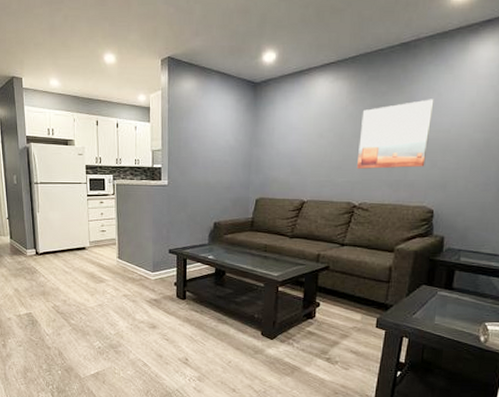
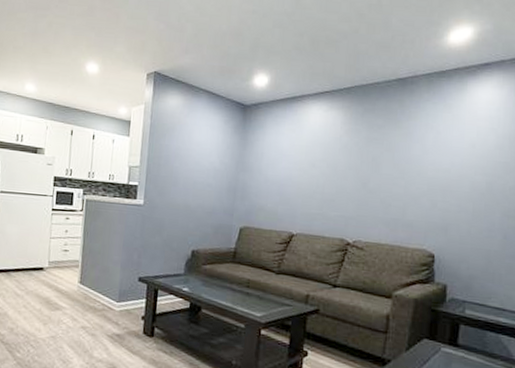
wall art: present [357,99,434,169] -> none [352,136,433,207]

